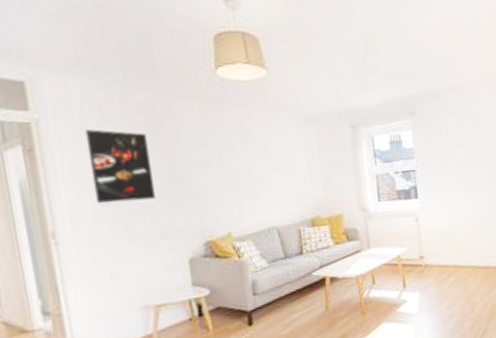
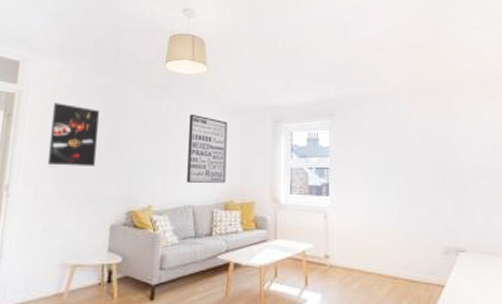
wall art: none [256,126,309,203] -> present [187,114,227,183]

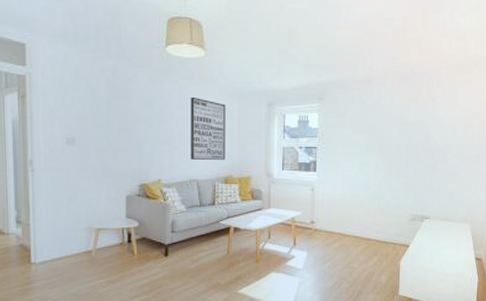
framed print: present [47,103,100,166] -> none [63,85,108,145]

